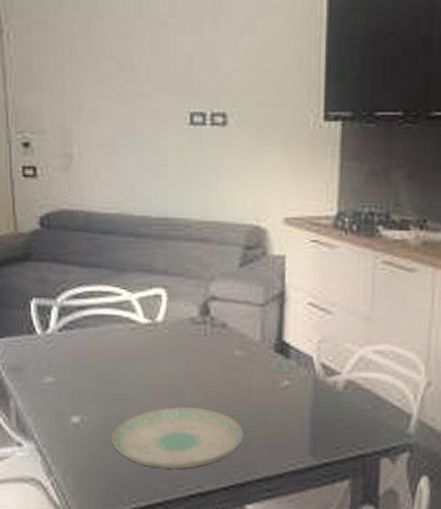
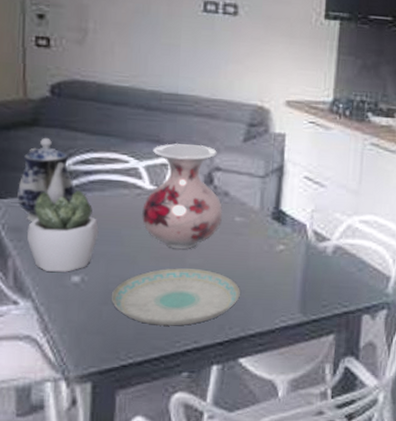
teapot: none [14,272,70,362] -> present [17,137,75,223]
succulent plant: none [26,327,95,413] -> present [27,190,99,273]
vase: none [138,272,220,387] -> present [142,143,222,250]

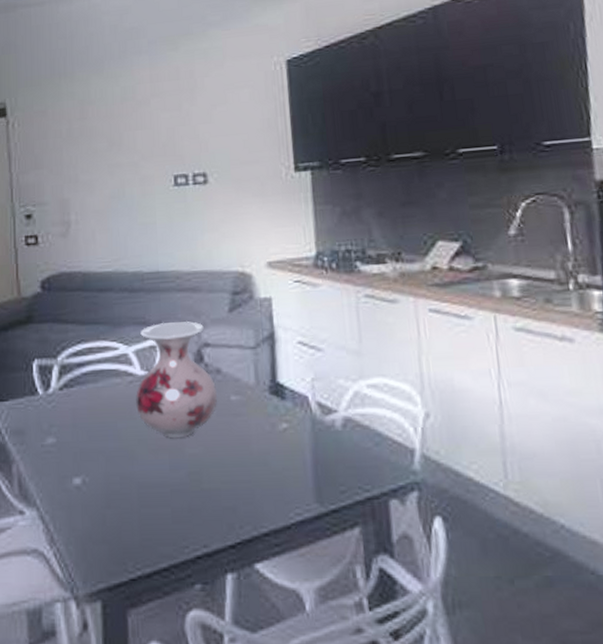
teapot: present [17,137,75,223] -> none [17,333,70,423]
succulent plant: present [27,190,99,273] -> none [29,384,96,476]
plate: present [111,268,240,326] -> none [113,459,247,529]

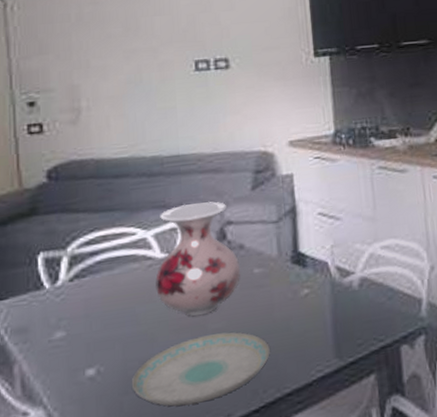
plate: none [113,459,247,529] -> present [131,332,270,407]

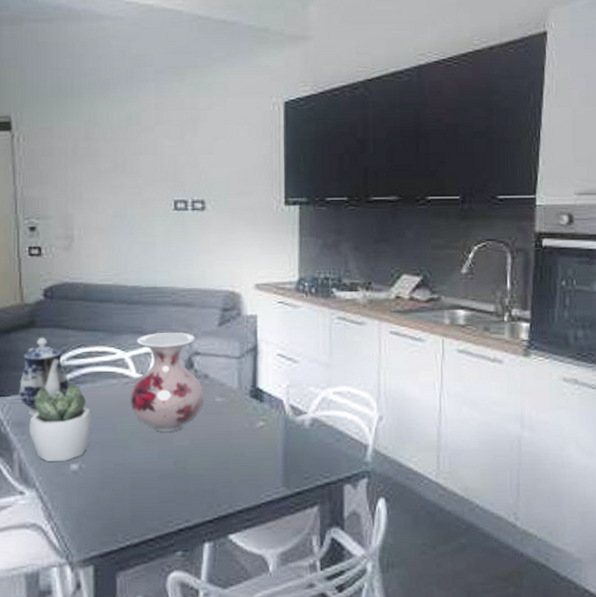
teapot: none [19,224,82,319] -> present [19,337,70,417]
succulent plant: none [33,274,111,372] -> present [30,383,93,463]
plate: present [131,332,270,407] -> none [107,450,226,507]

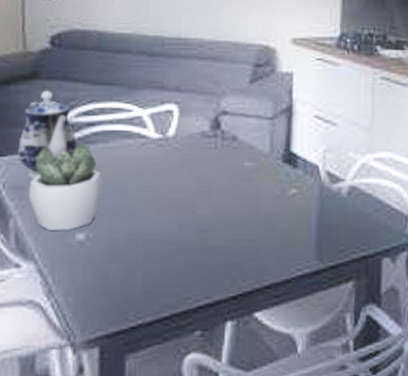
vase: present [131,333,204,432] -> none [148,89,231,199]

